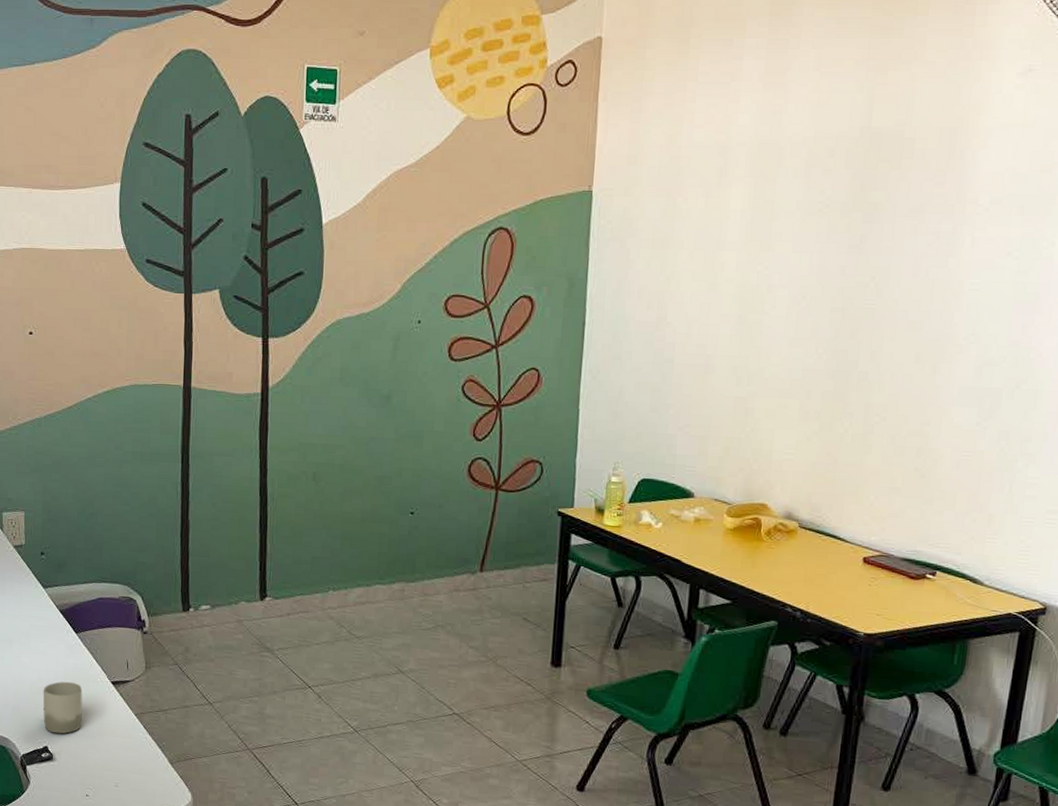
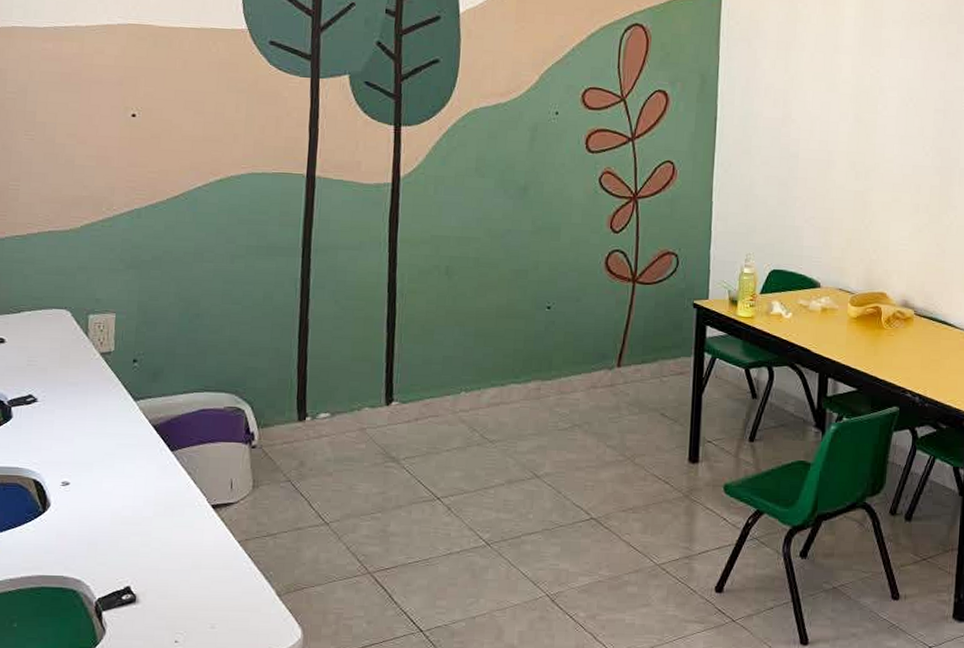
cup: present [43,681,83,734] -> none [126,508,176,571]

